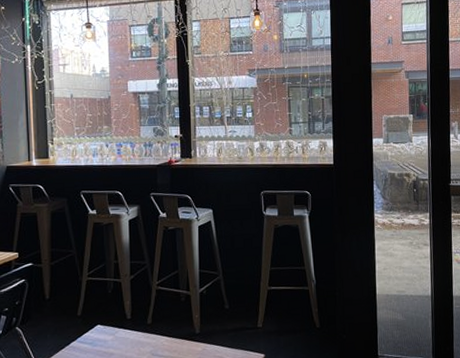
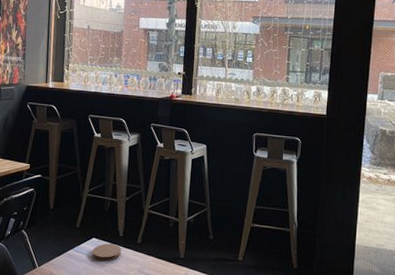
coaster: none [98,328,131,349] -> present [92,243,122,261]

